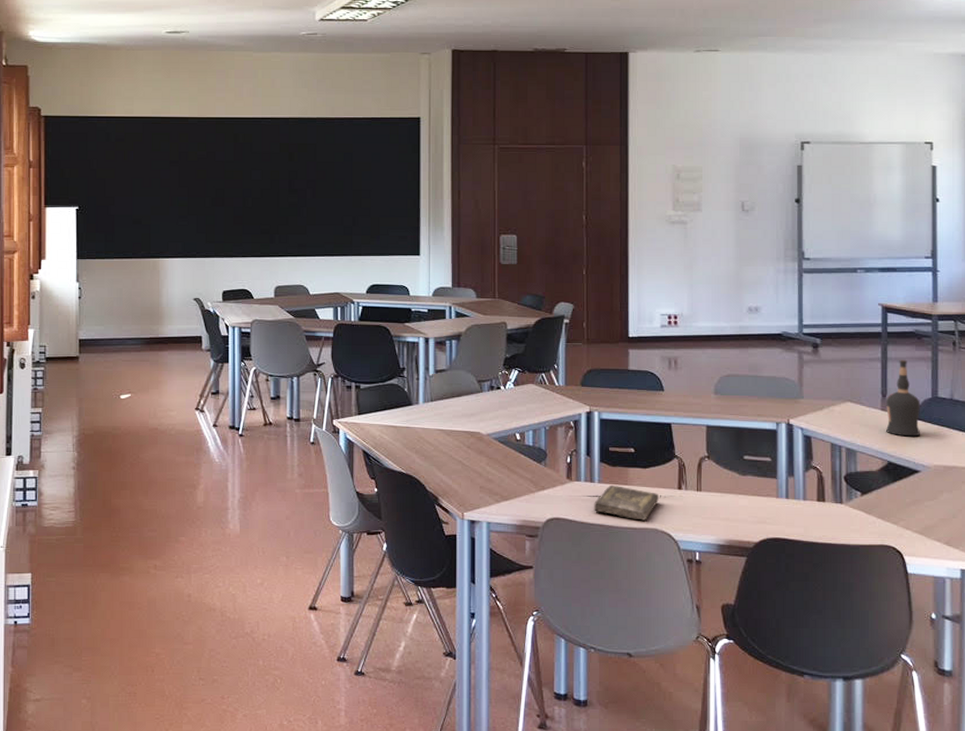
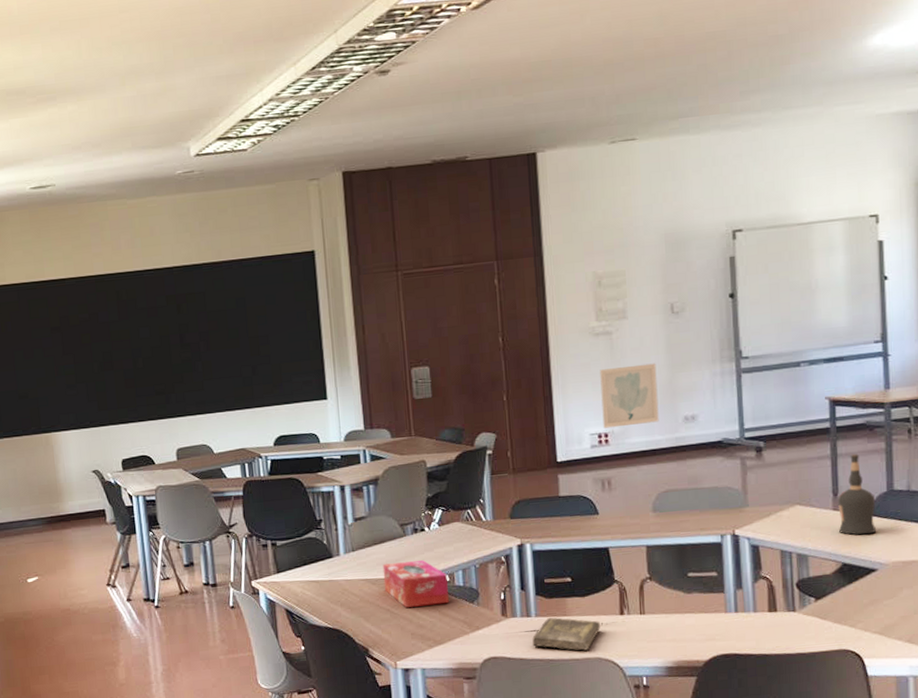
tissue box: none [458,416,518,461] -> present [382,559,449,608]
wall art: none [673,254,725,311] -> present [600,363,659,429]

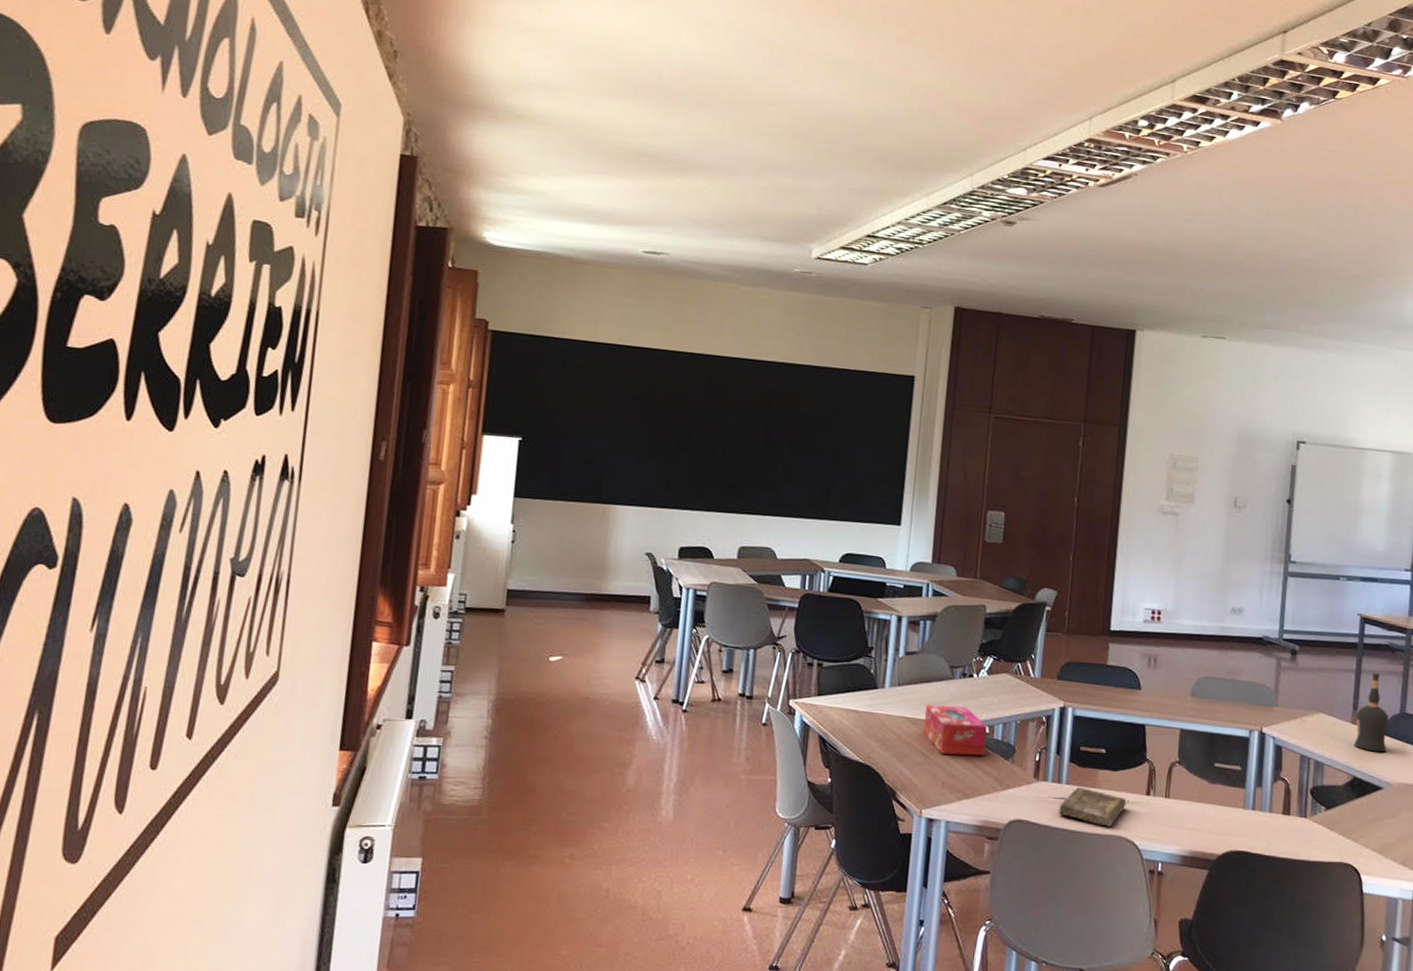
wall art: present [600,363,659,429] -> none [1157,547,1214,609]

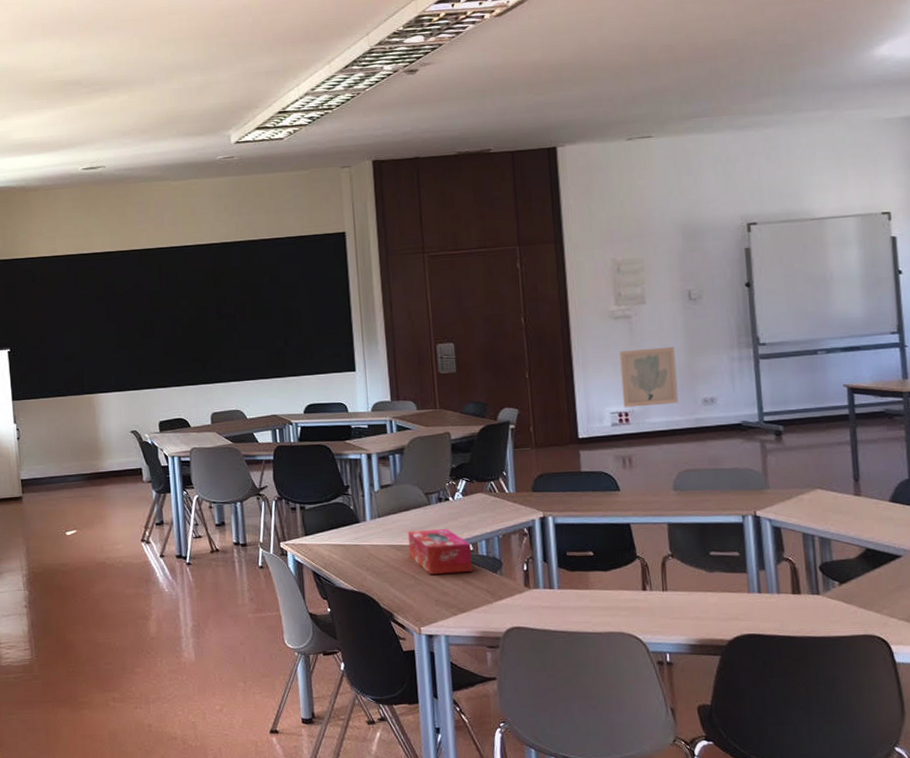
book: present [1059,786,1126,827] -> none [555,590,623,625]
wall art: none [1157,547,1214,609] -> present [619,346,679,408]
liquor bottle: present [1354,672,1389,753] -> none [859,441,900,521]

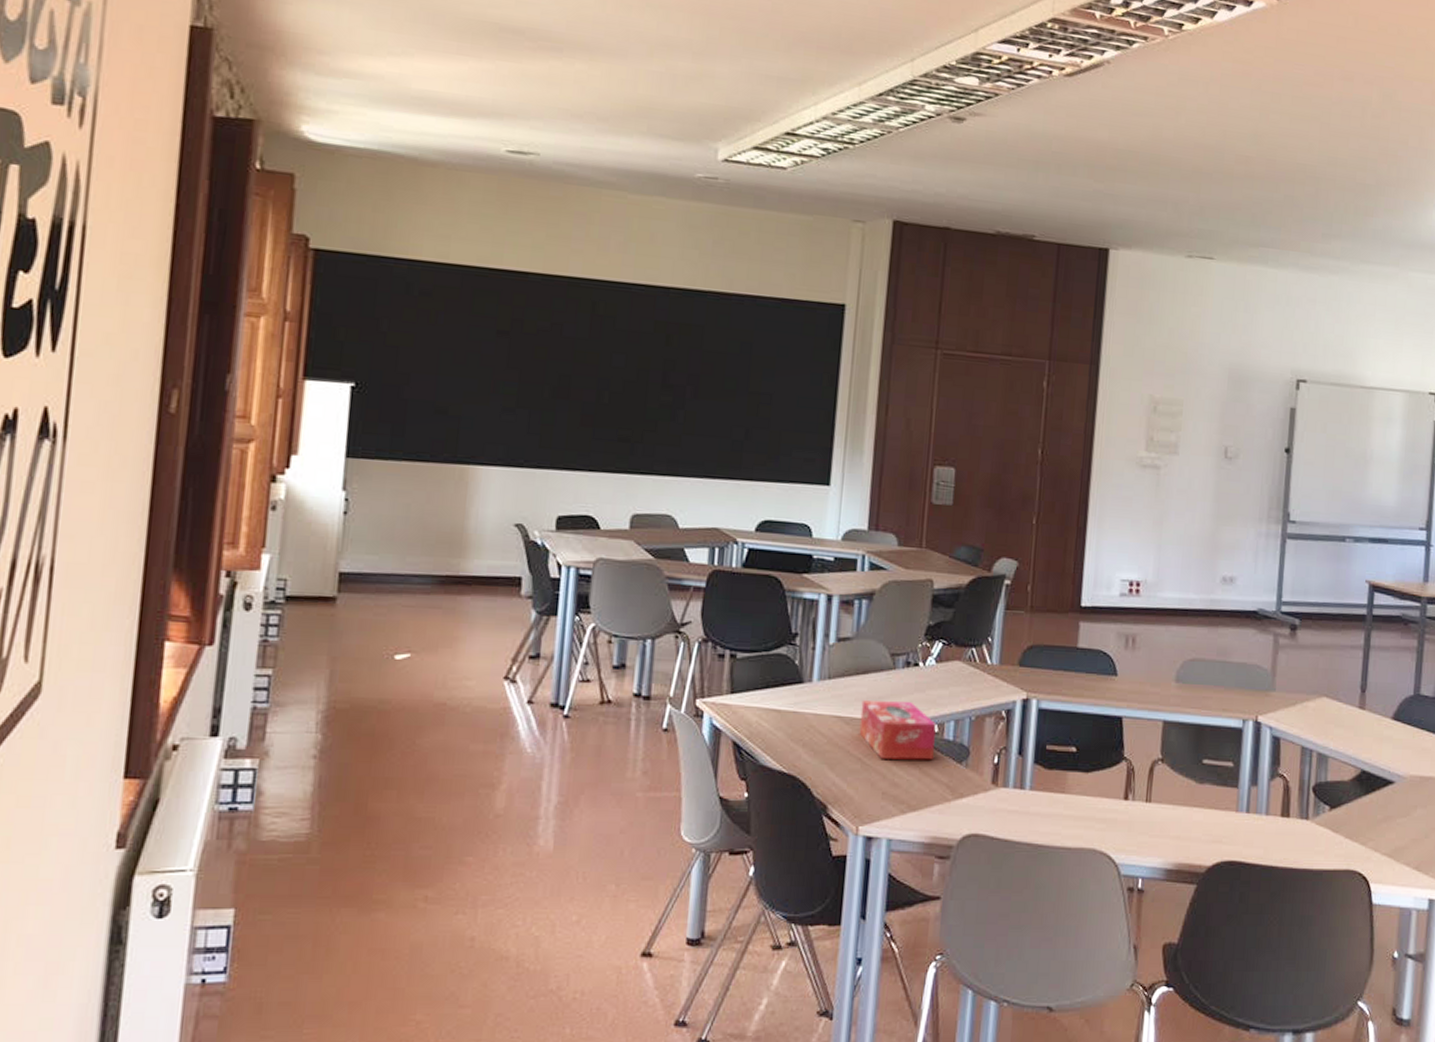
wall art: present [619,346,679,408] -> none [1136,507,1201,578]

